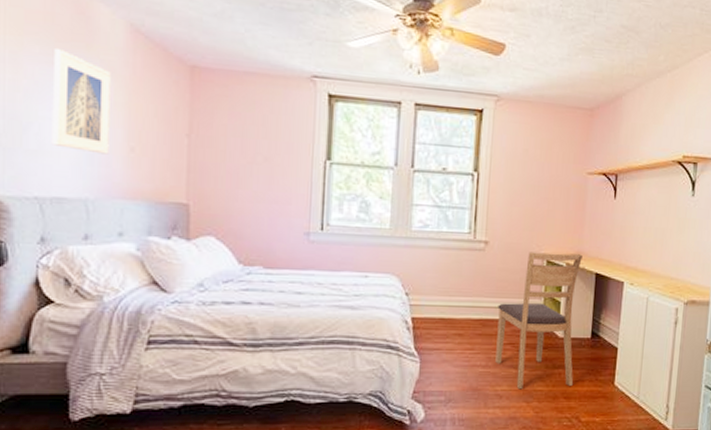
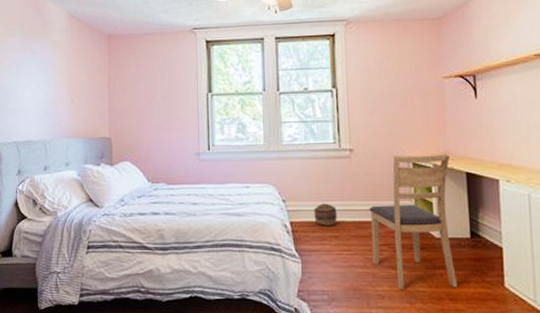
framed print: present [51,47,111,155] -> none [23,37,58,107]
basket: none [439,298,465,323] -> present [314,203,338,226]

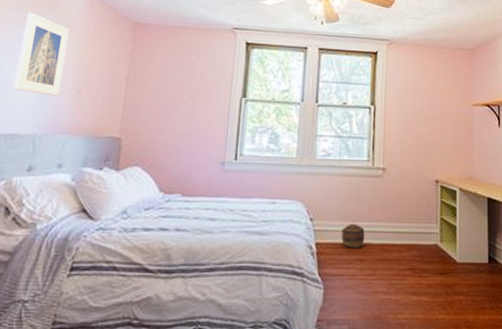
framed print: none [23,37,58,107] -> present [13,11,70,97]
chair: present [369,155,458,290] -> none [396,178,475,318]

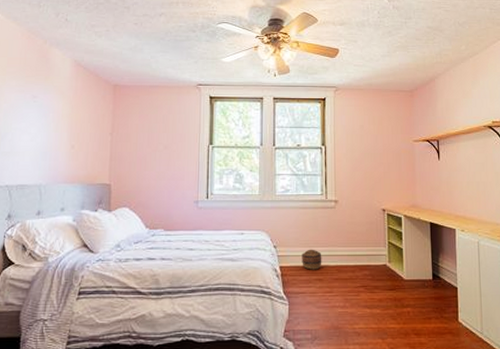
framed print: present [13,11,70,97] -> none [19,81,60,152]

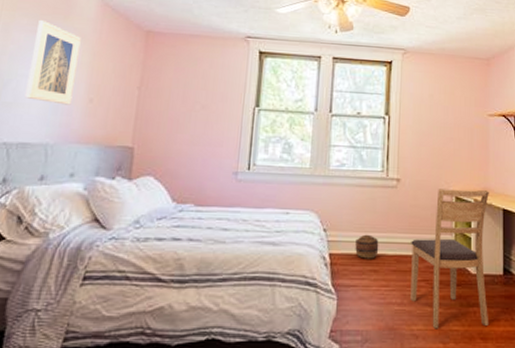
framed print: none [19,81,60,152] -> present [25,19,81,105]
chair: none [350,207,422,327] -> present [410,189,490,329]

